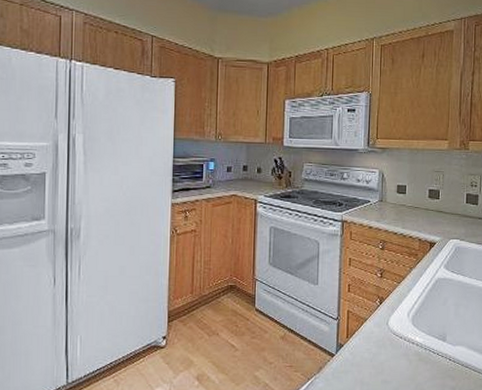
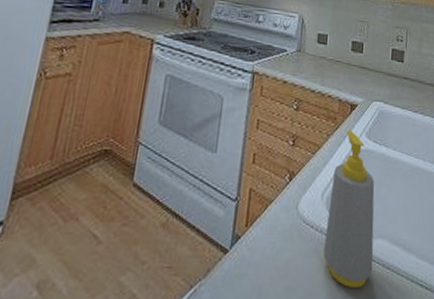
soap bottle: none [412,263,454,381] -> present [323,129,375,289]

